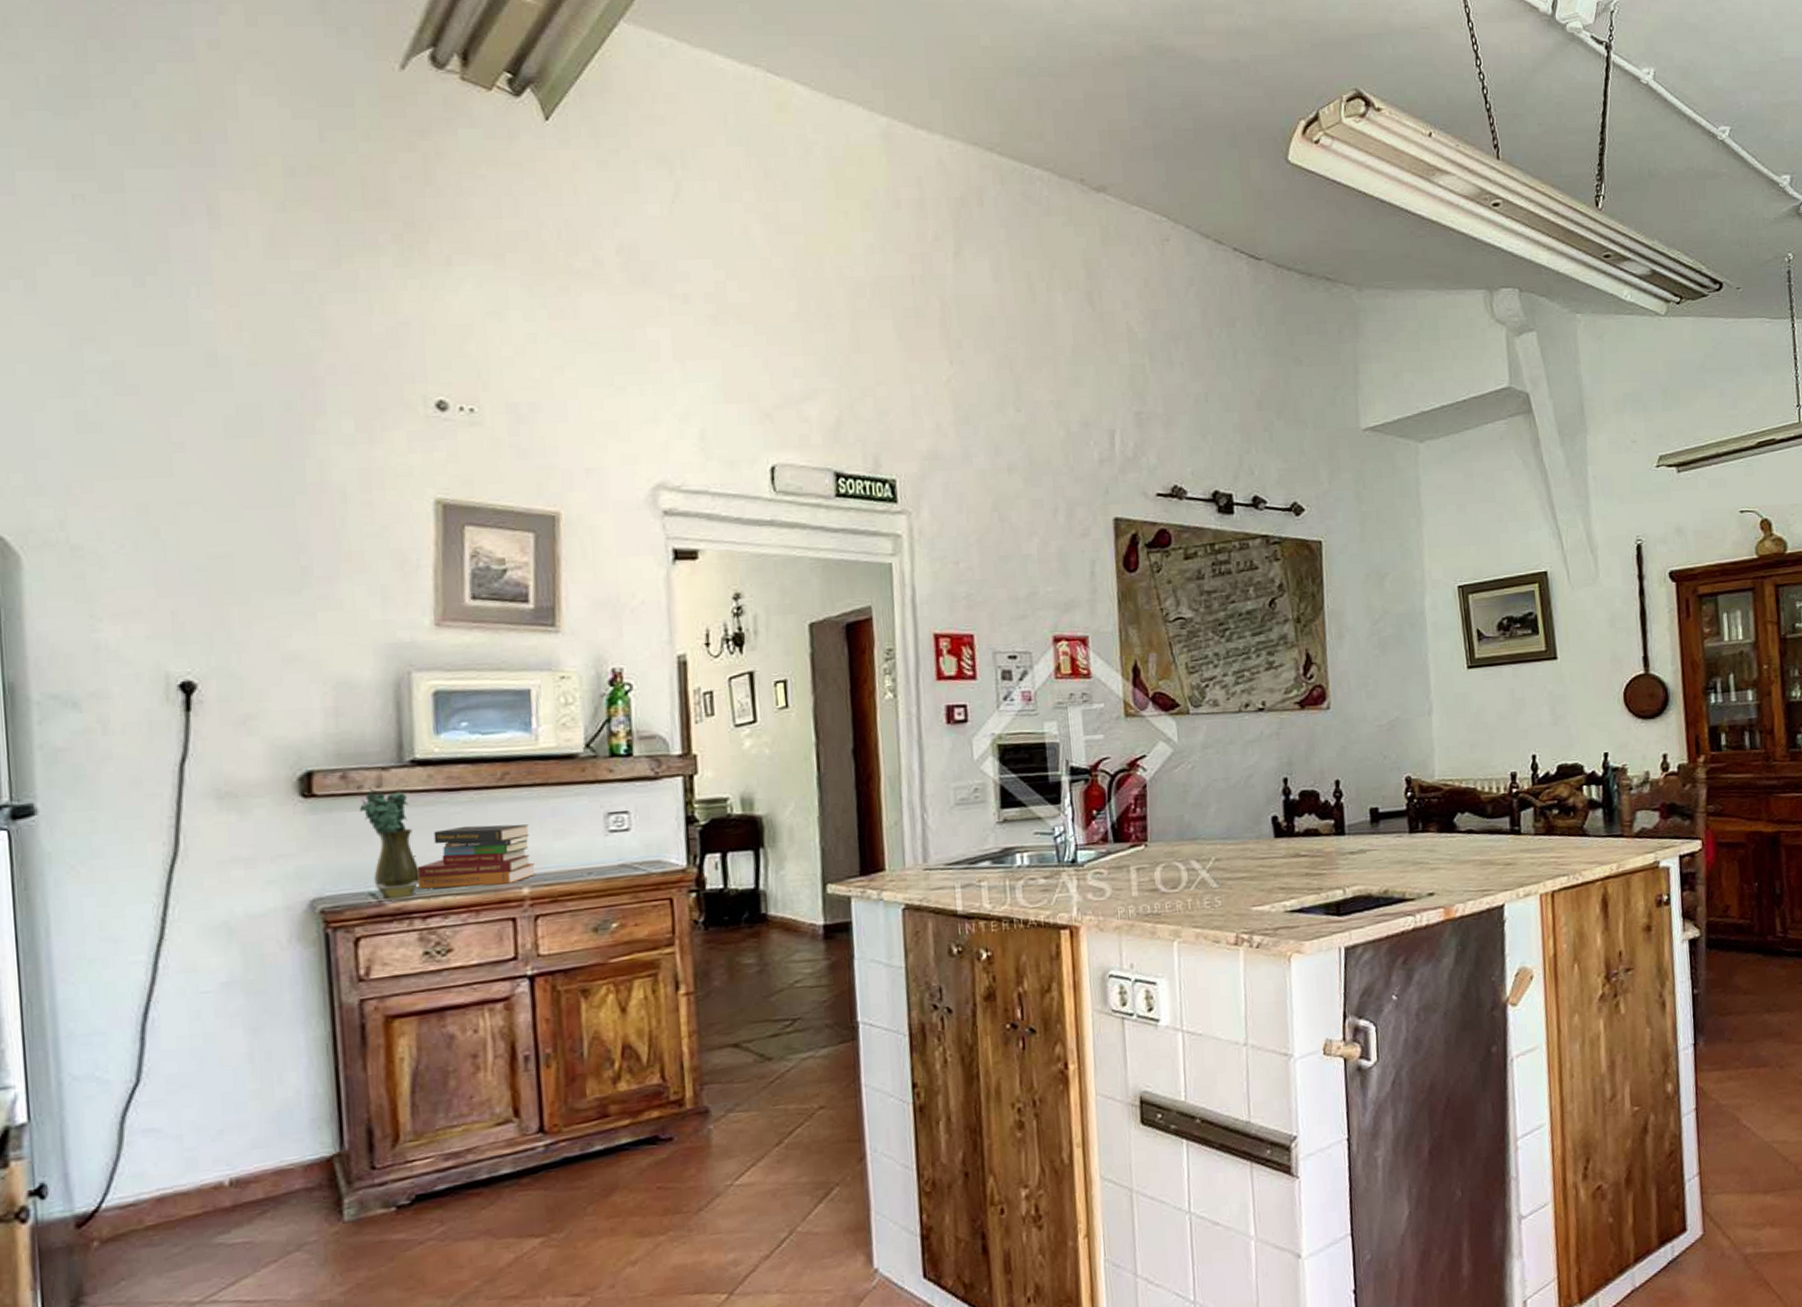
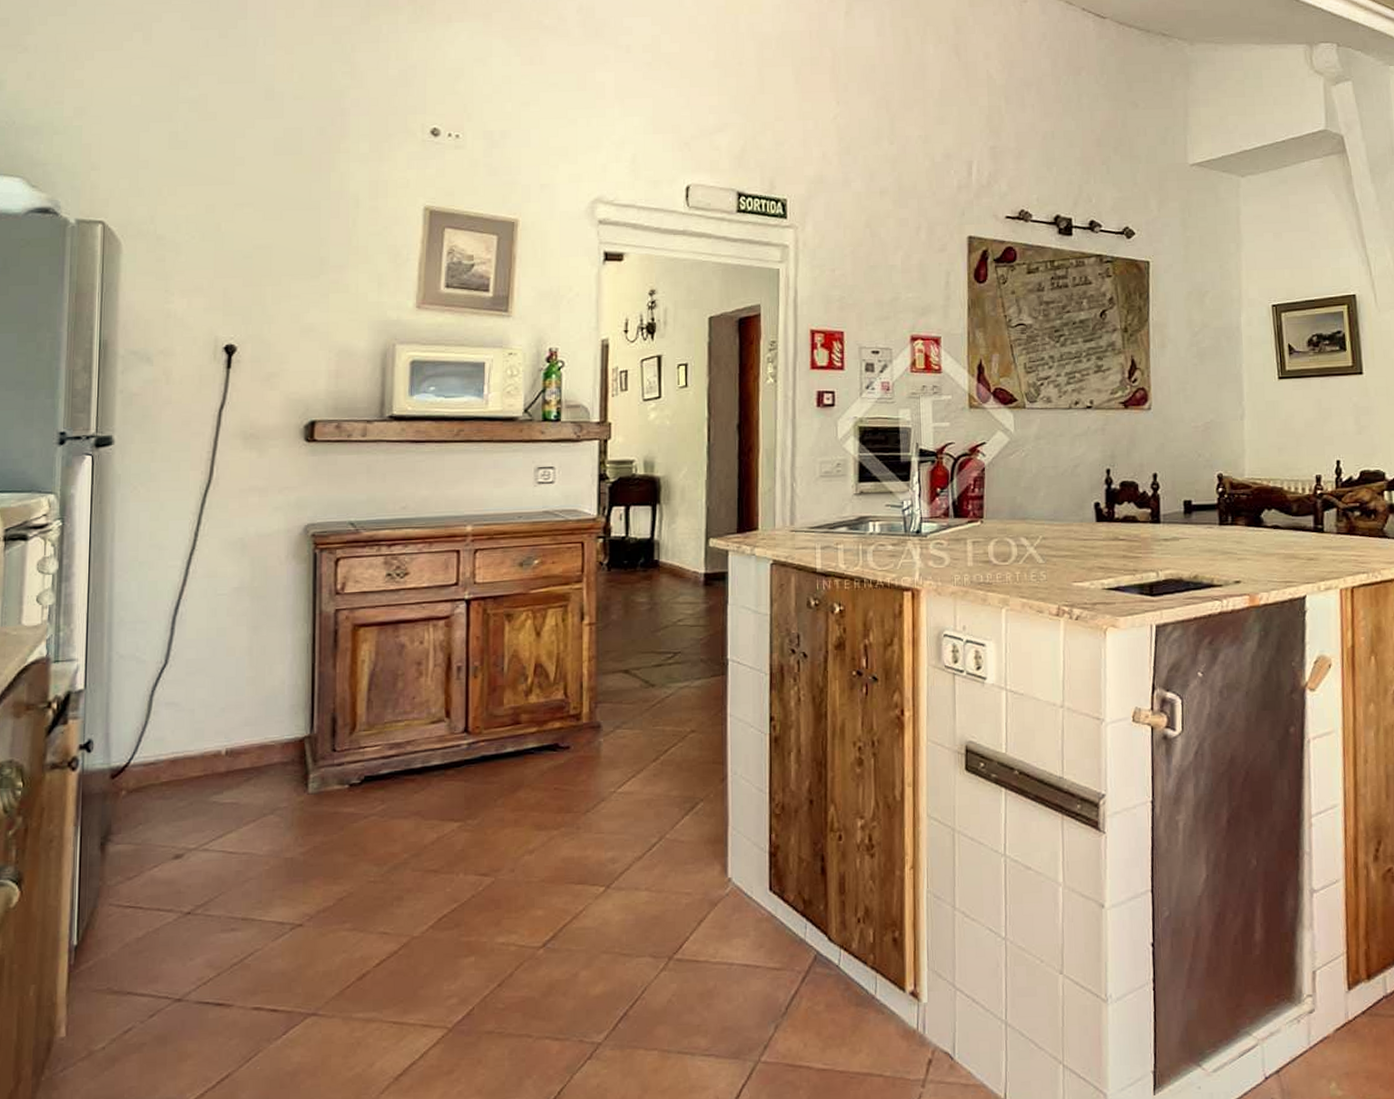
vase: present [359,787,421,900] -> none [347,436,390,529]
books: present [417,824,536,889] -> none [387,471,478,523]

